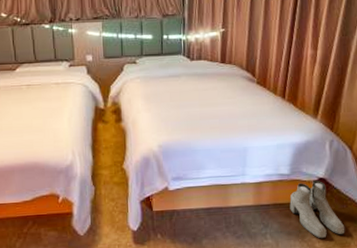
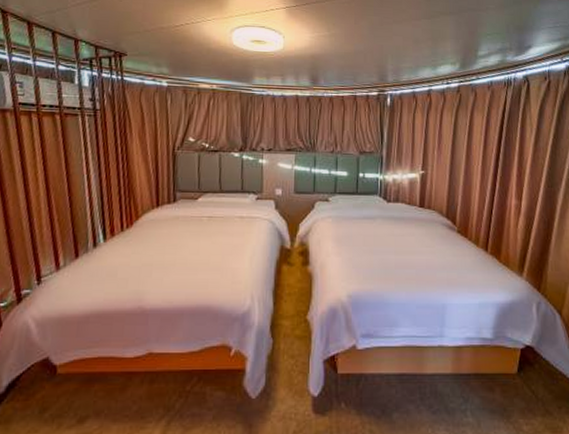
boots: present [290,180,345,239] -> none [493,347,556,421]

